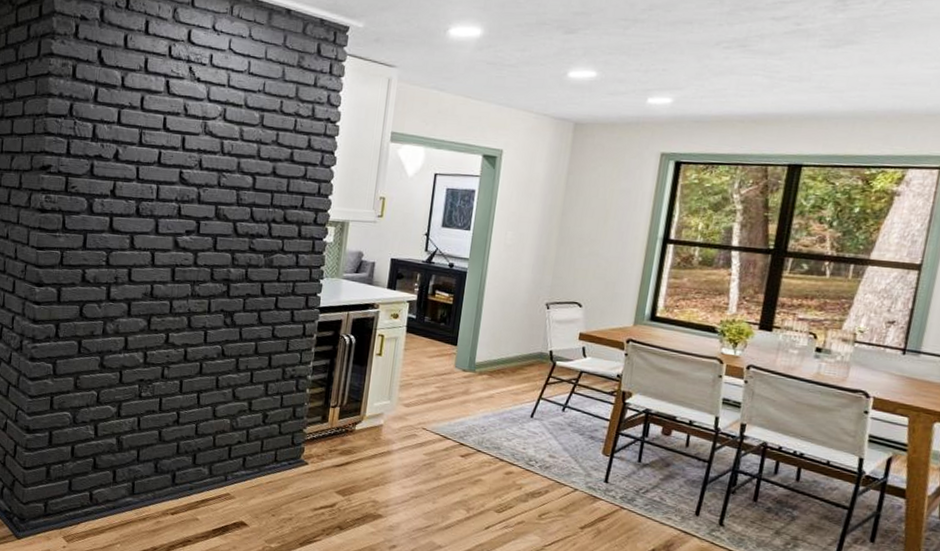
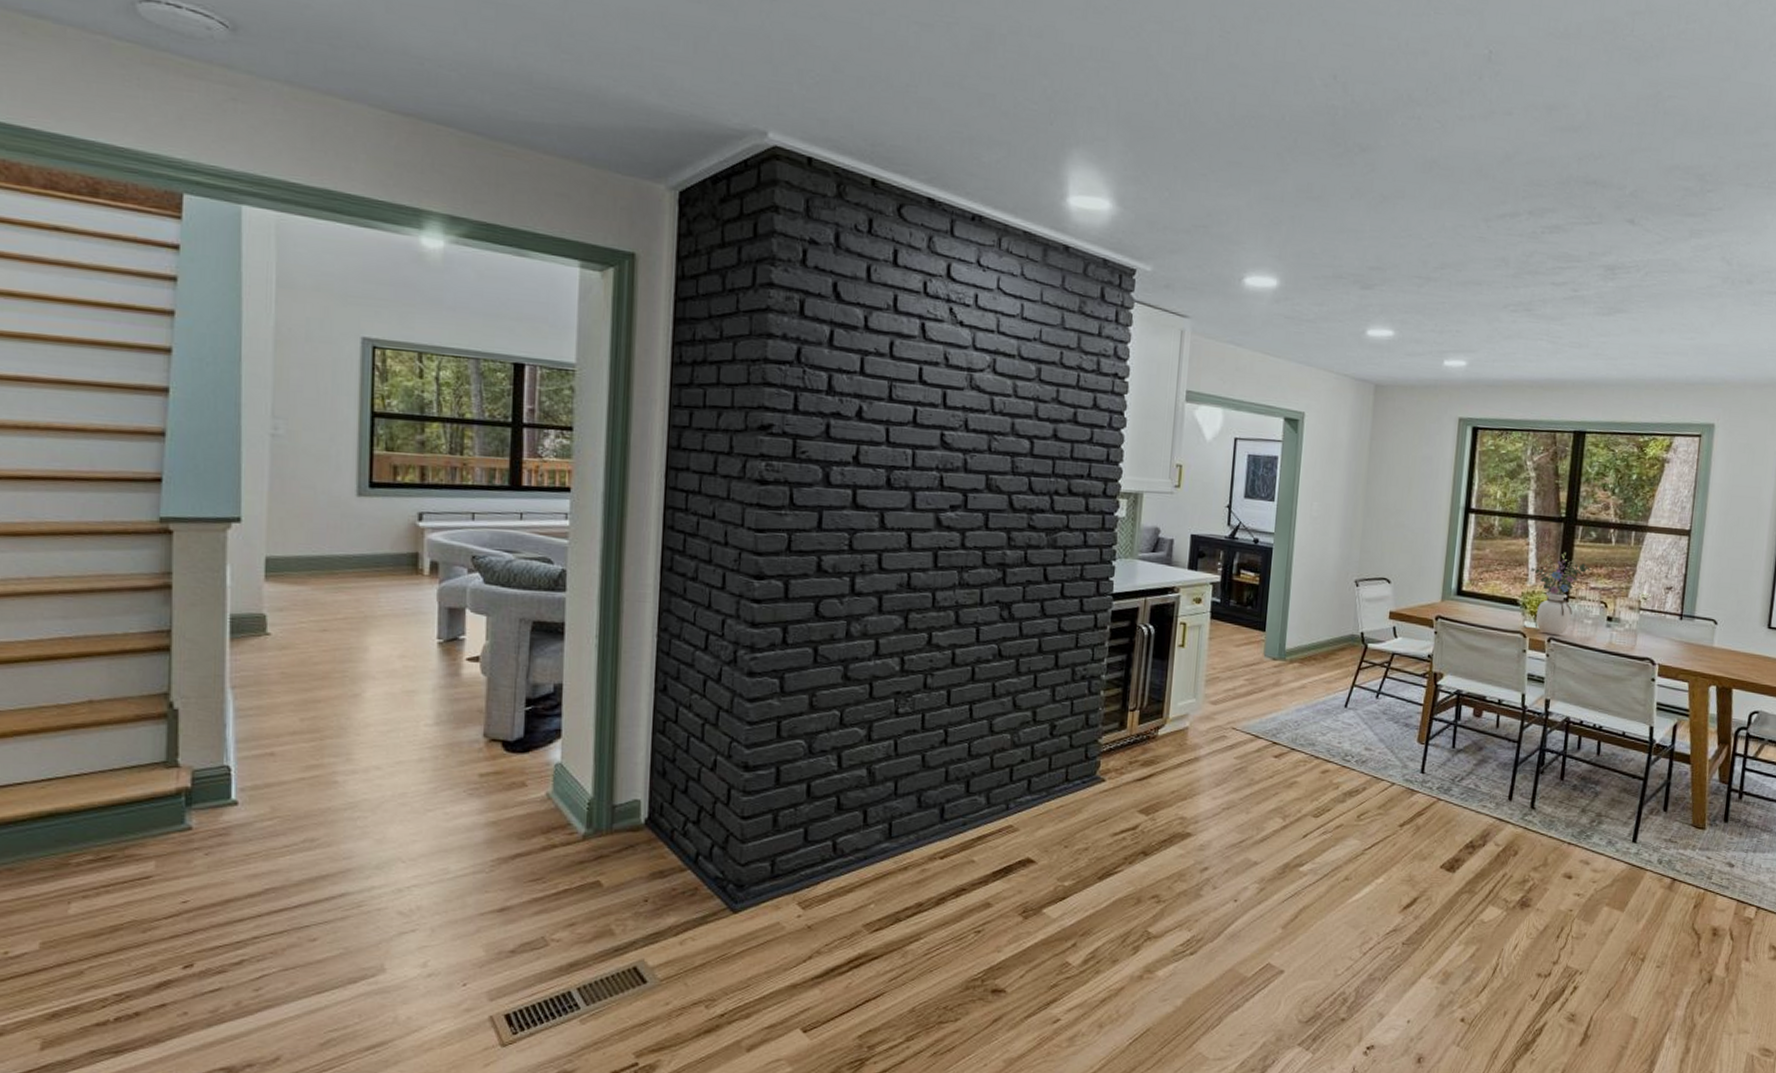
bouquet: none [731,283,801,363] -> present [1530,553,1592,635]

